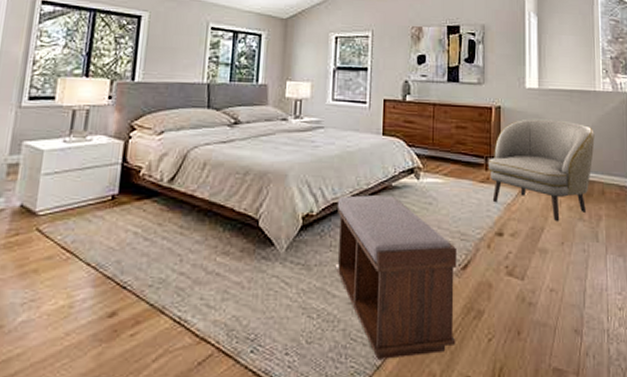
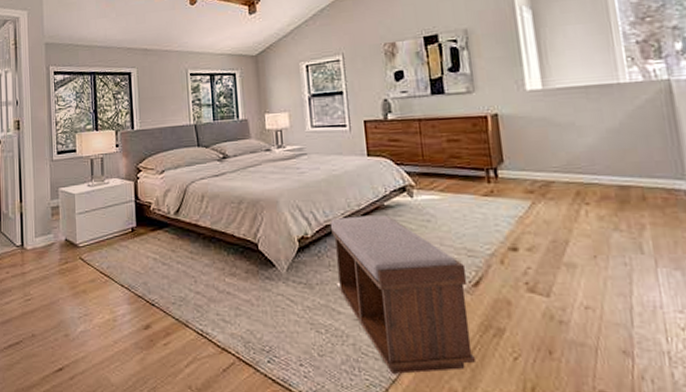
armchair: present [488,119,595,221] -> none [490,121,626,232]

